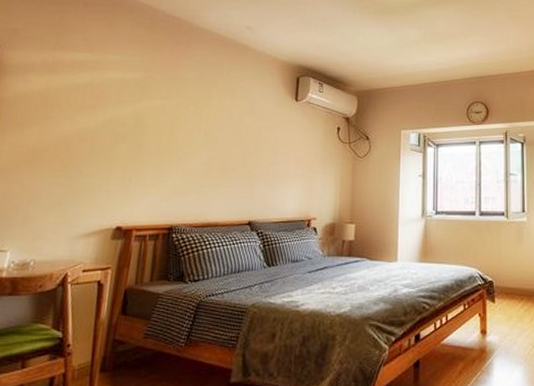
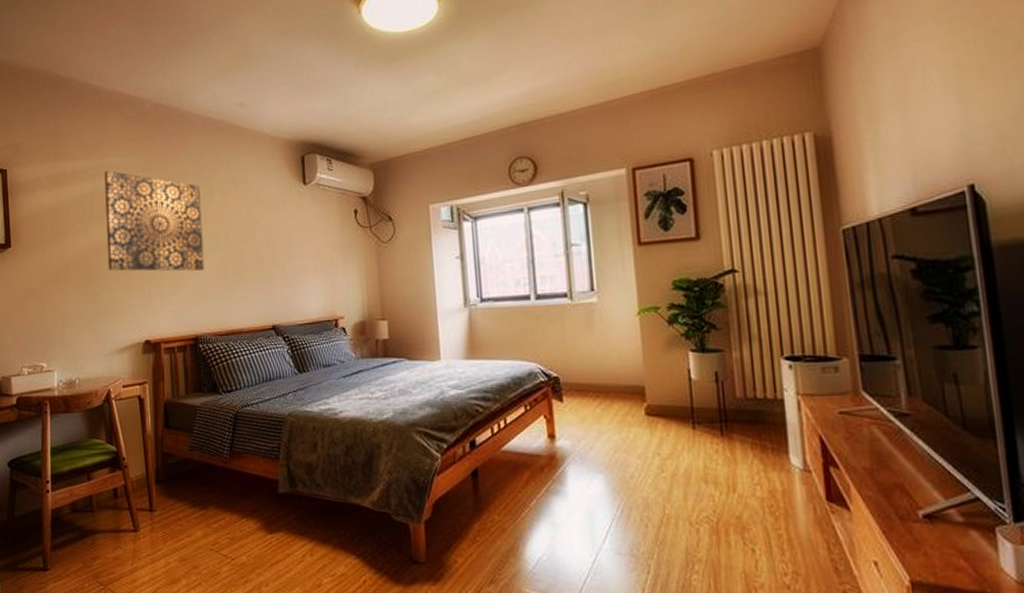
wall art: none [90,66,198,165] -> present [104,170,204,271]

